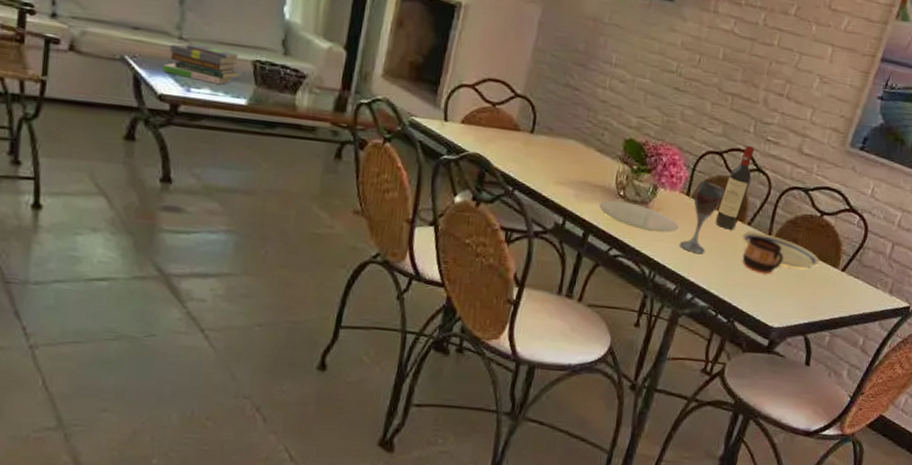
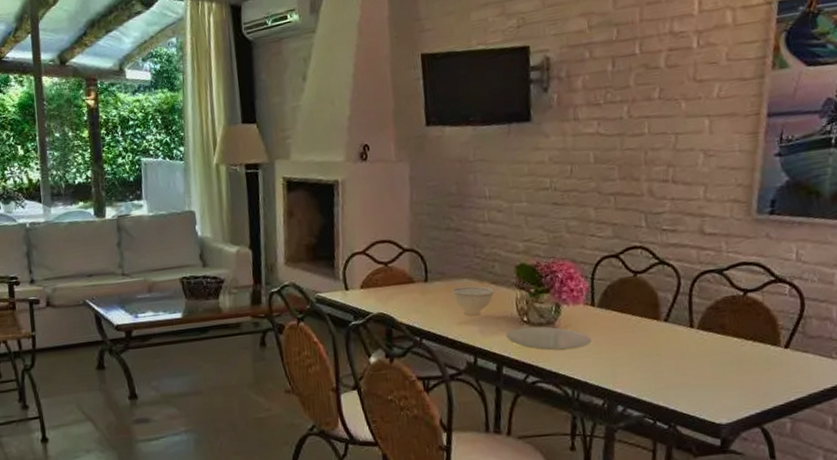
books: present [162,43,239,85] -> none [114,275,172,307]
bowl: none [555,146,599,180] -> present [451,285,495,317]
cup: present [679,181,724,253] -> none [596,287,631,363]
wine bottle: present [715,146,755,230] -> none [628,240,657,331]
plate: present [742,232,820,269] -> none [661,326,757,356]
cup: present [742,236,784,274] -> none [667,330,714,369]

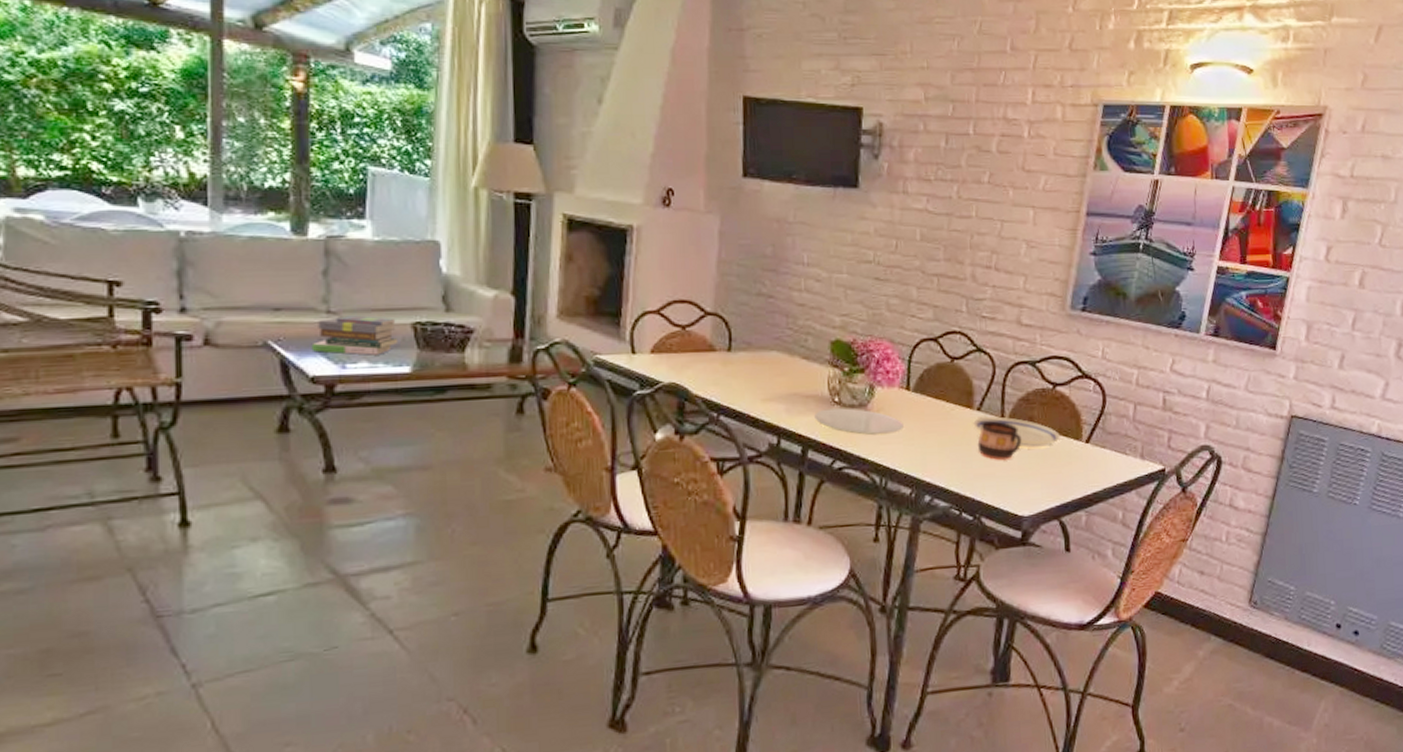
books: none [114,275,172,307] -> present [311,315,399,356]
bowl: present [451,285,495,317] -> none [757,359,806,394]
plate: none [661,326,757,356] -> present [973,416,1061,449]
cup: none [667,330,714,369] -> present [977,421,1022,460]

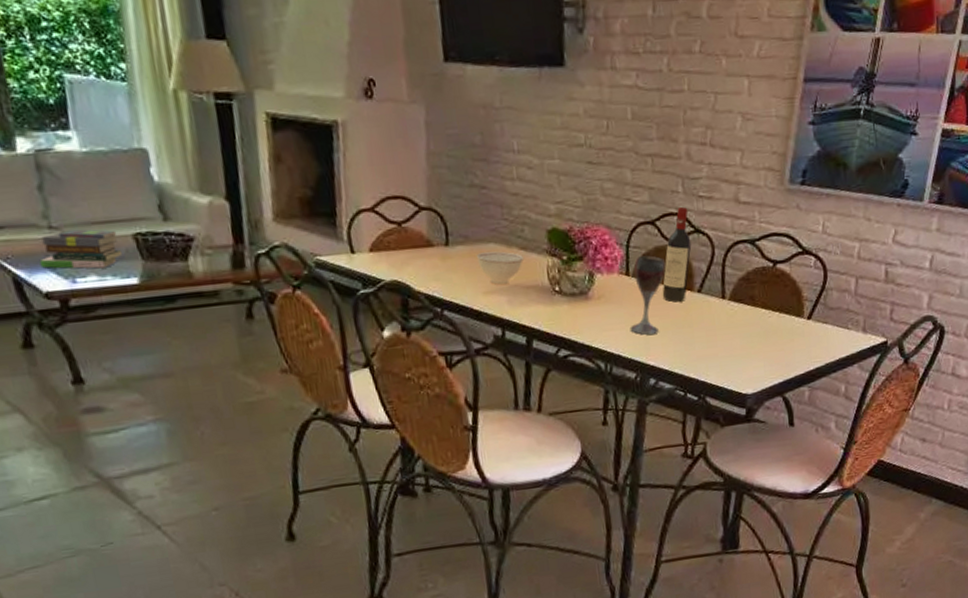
bowl: none [757,359,806,394] -> present [476,251,525,286]
plate: present [814,408,904,436] -> none [536,296,625,323]
cup: none [907,371,946,450] -> present [630,255,666,335]
wine bottle: none [941,326,973,419] -> present [662,207,692,302]
plate: present [973,416,1061,449] -> none [694,297,783,328]
cup: present [977,421,1022,460] -> none [699,302,744,340]

